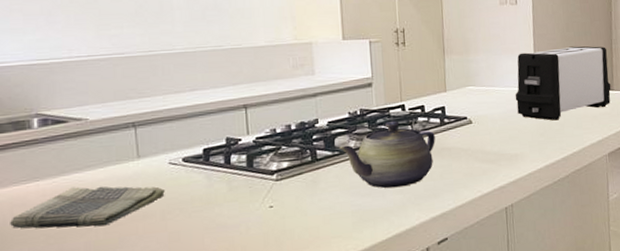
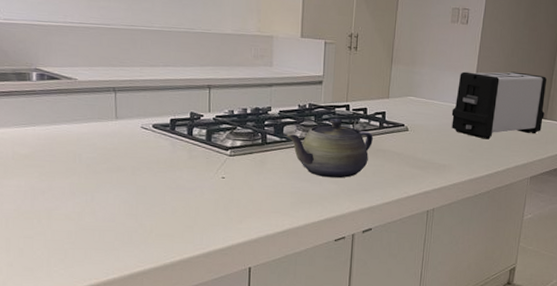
dish towel: present [10,186,165,229] -> none [12,135,136,172]

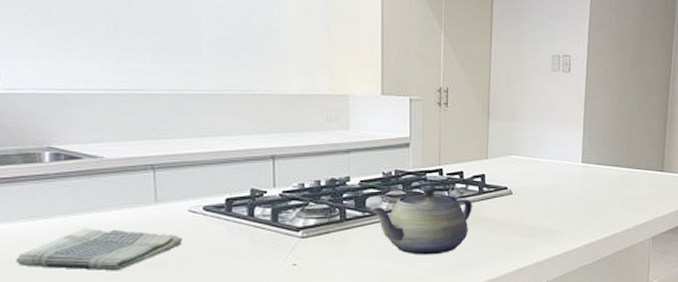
dish towel: none [12,135,136,172] -> present [16,228,183,271]
toaster: present [451,71,547,140] -> none [560,121,661,198]

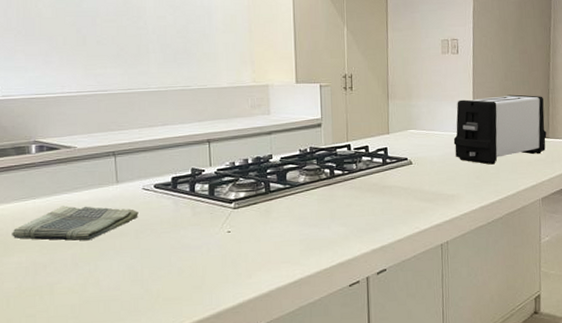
teapot: present [370,186,472,255] -> none [290,160,378,221]
toaster: none [560,121,661,198] -> present [453,94,547,165]

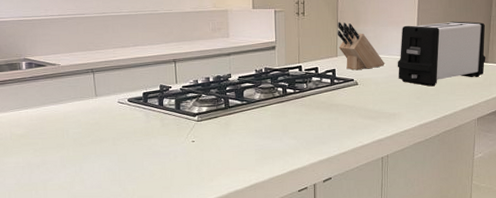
dish towel: present [12,205,139,241] -> none [10,115,115,146]
knife block: none [388,96,441,149] -> present [337,21,385,71]

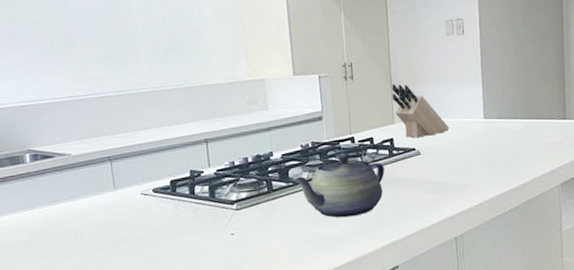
teapot: none [247,80,326,134] -> present [293,153,385,218]
toaster: present [397,21,486,87] -> none [463,74,564,151]

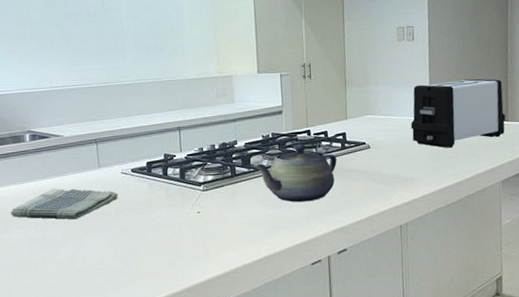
dish towel: none [12,214,139,251] -> present [11,188,118,220]
knife block: present [391,84,450,138] -> none [345,83,398,133]
toaster: none [463,74,564,151] -> present [410,79,506,148]

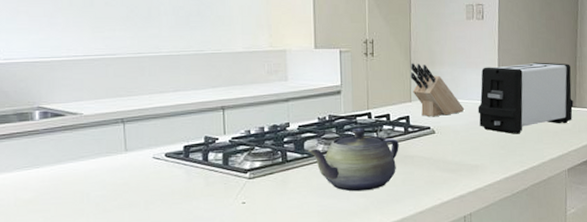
dish towel: present [11,188,118,220] -> none [14,175,148,212]
knife block: none [345,83,398,133] -> present [410,63,465,117]

